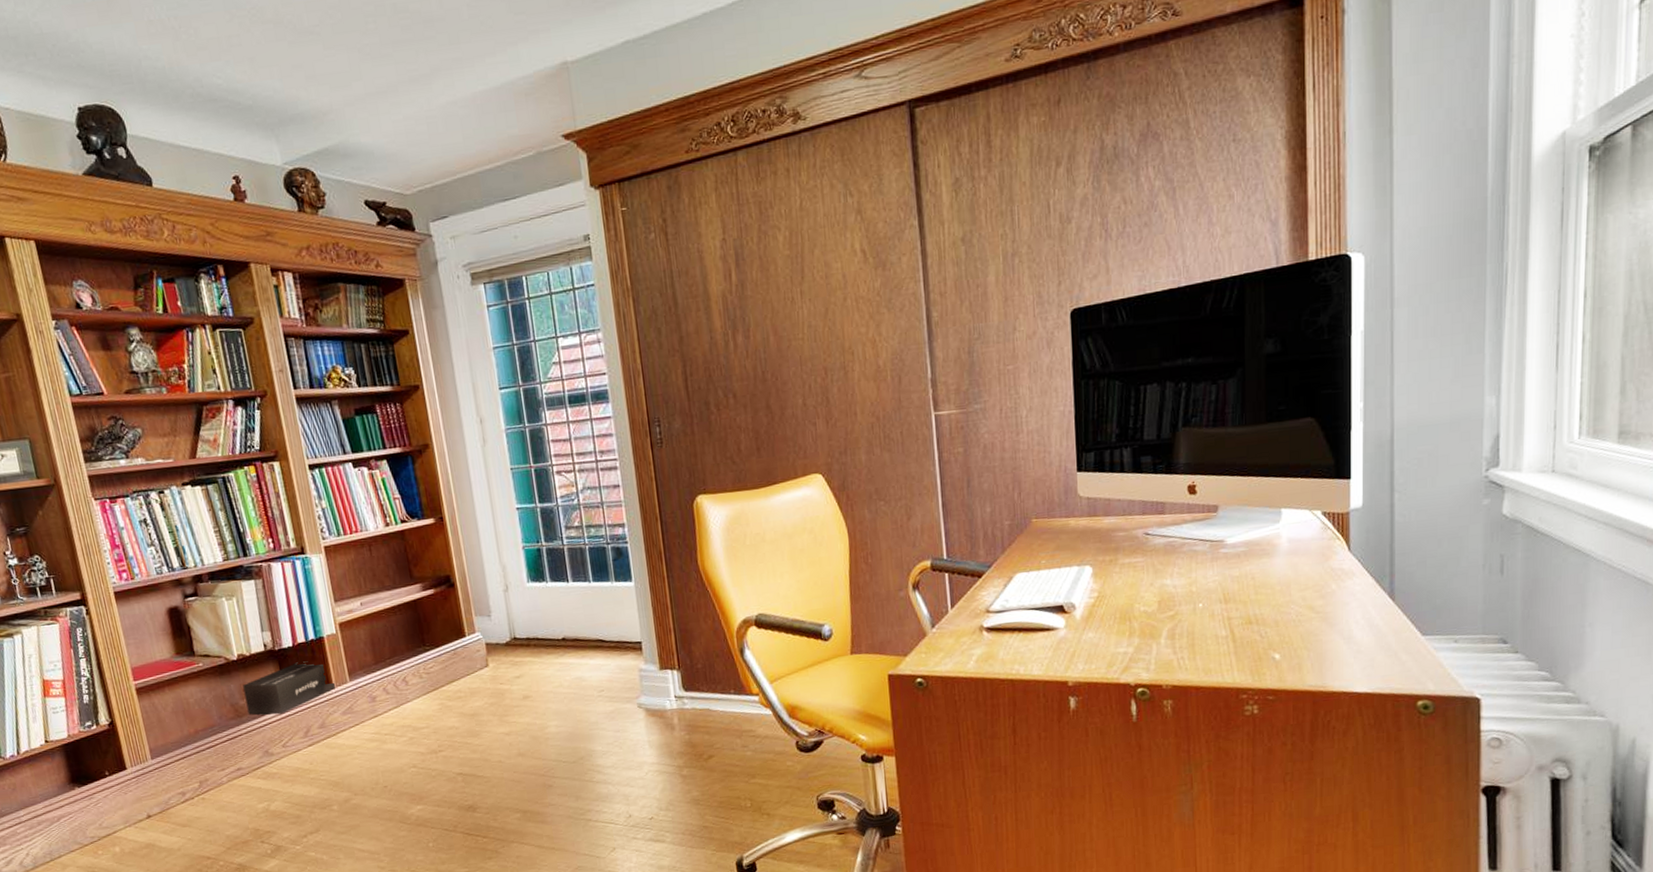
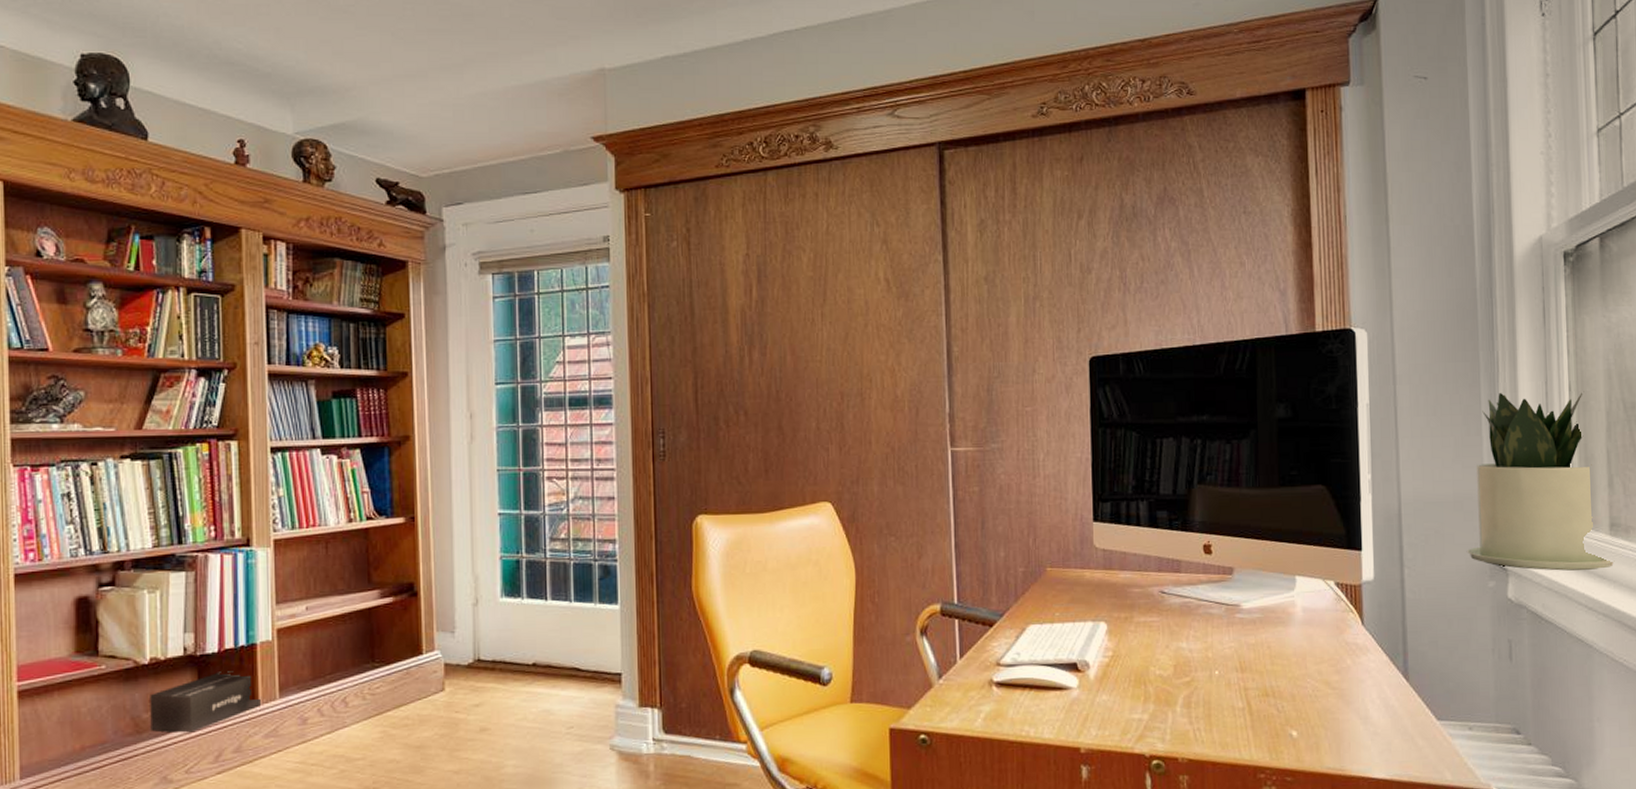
planter: none [1461,296,1621,485] -> present [1466,391,1615,571]

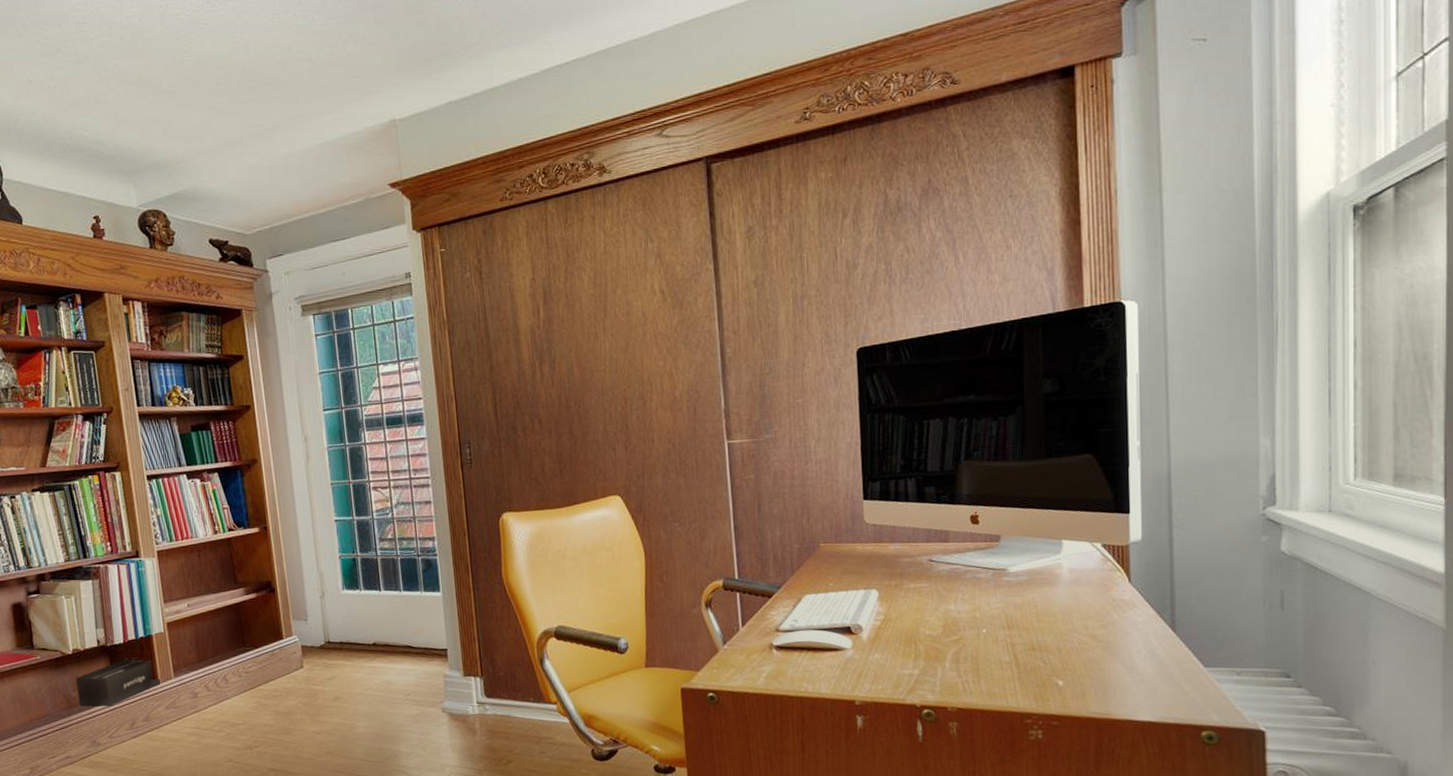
planter: present [1466,391,1615,571] -> none [1238,345,1398,523]

